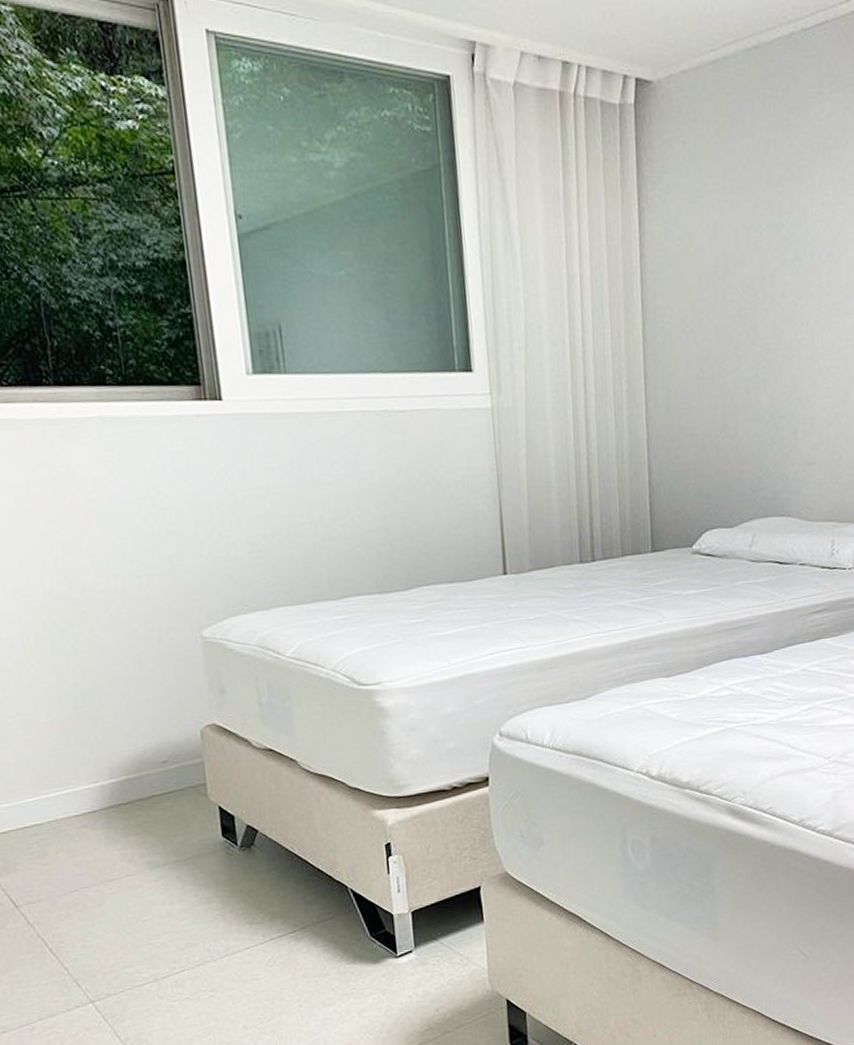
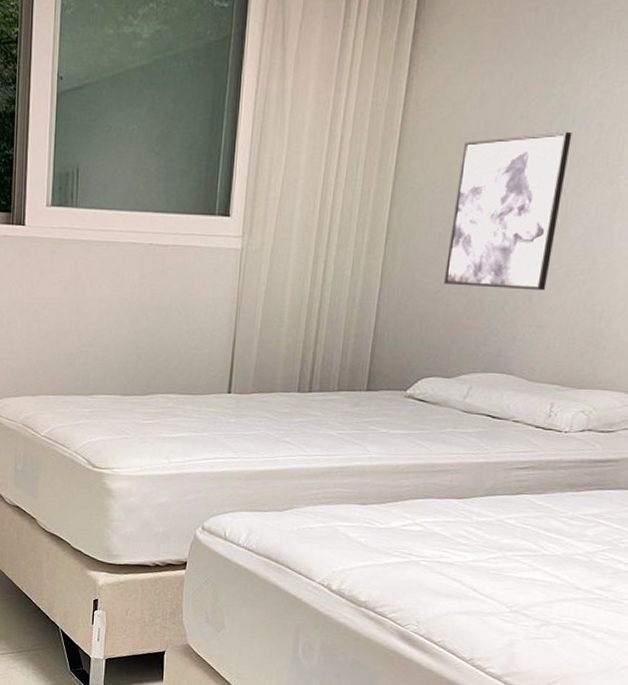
wall art: none [706,261,808,429] -> present [443,131,572,291]

